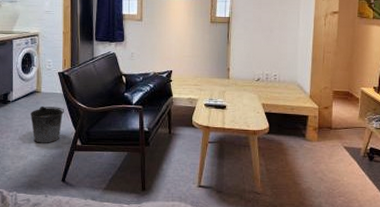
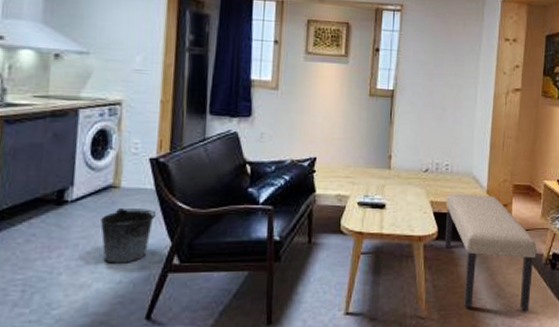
bench: none [275,98,355,194] -> present [444,193,537,312]

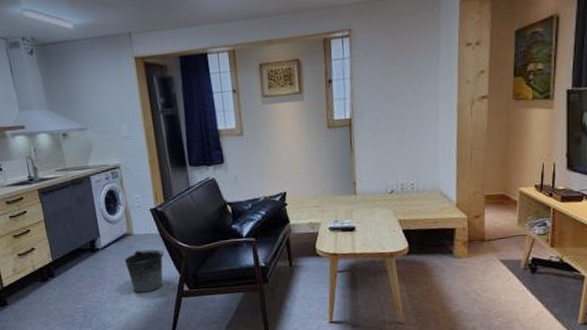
bench: present [444,193,537,312] -> none [414,208,514,314]

